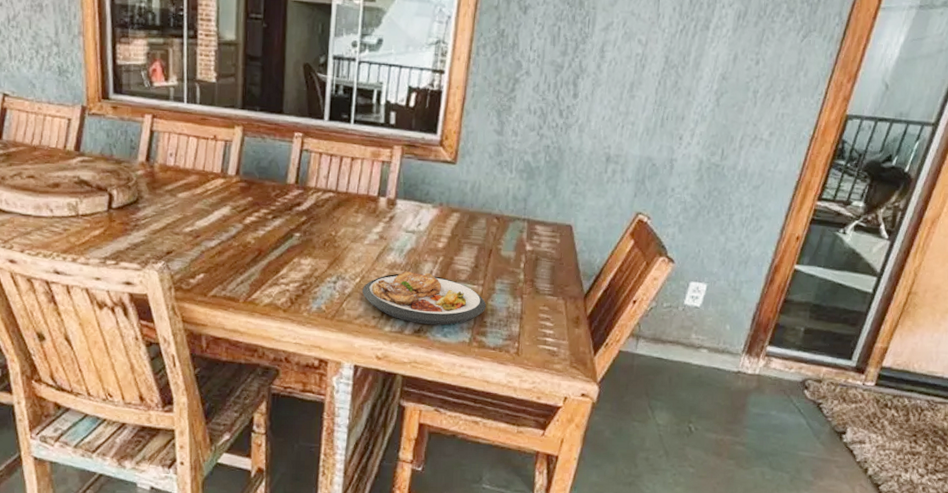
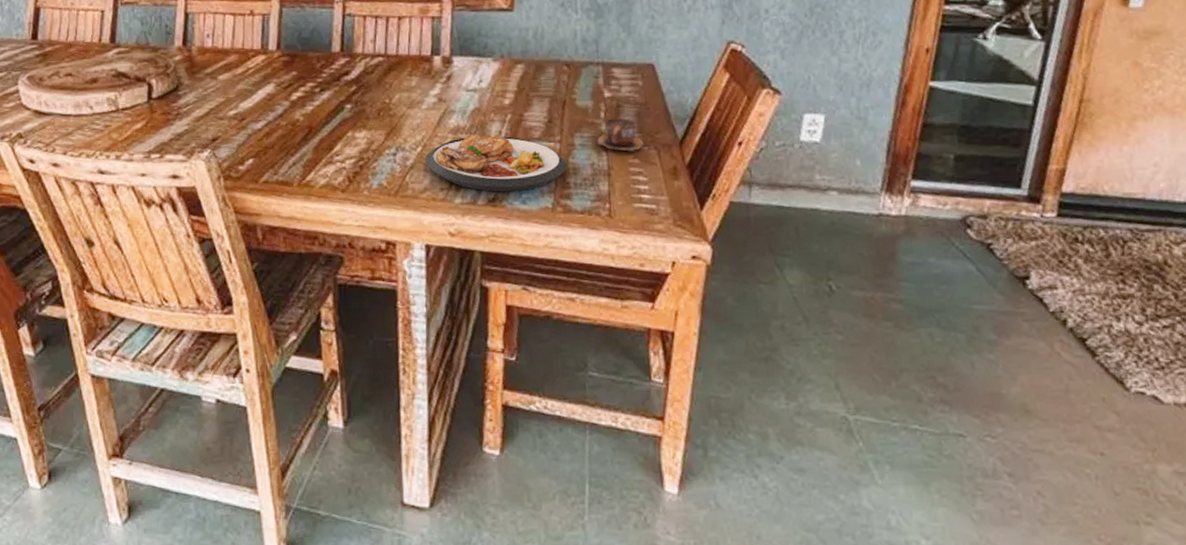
cup: none [514,269,554,301] -> present [596,118,644,153]

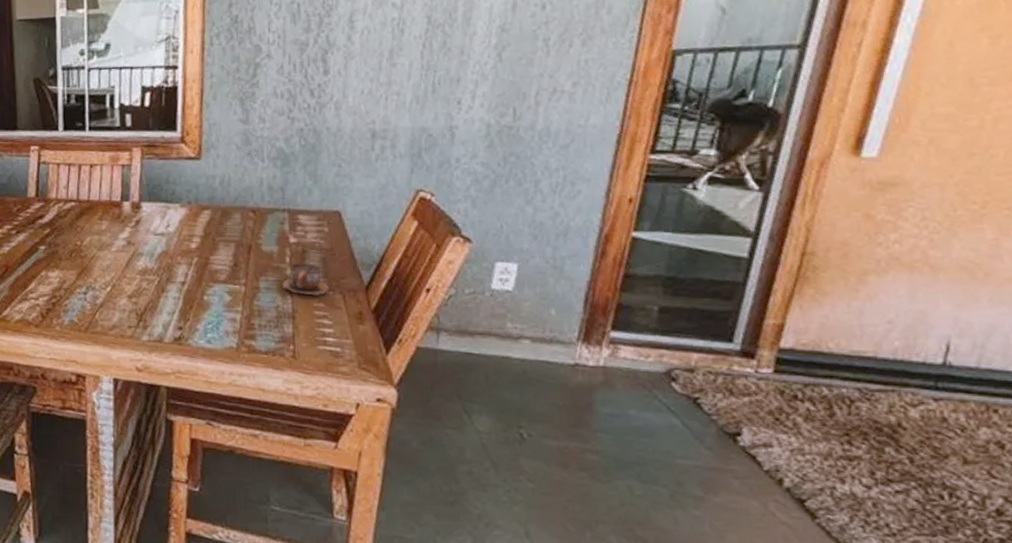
plate: present [425,134,567,192] -> none [114,276,252,331]

